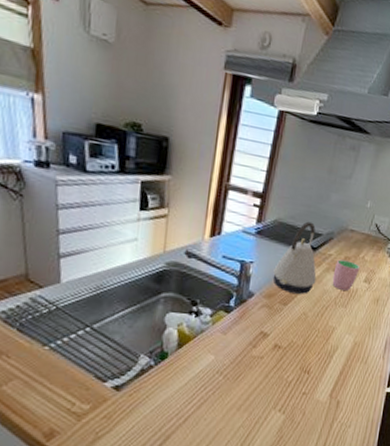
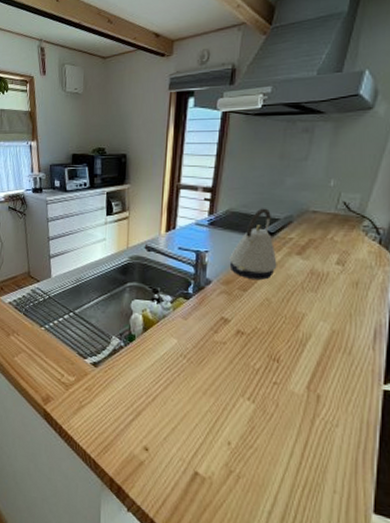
cup: present [332,259,361,291] -> none [296,242,330,274]

